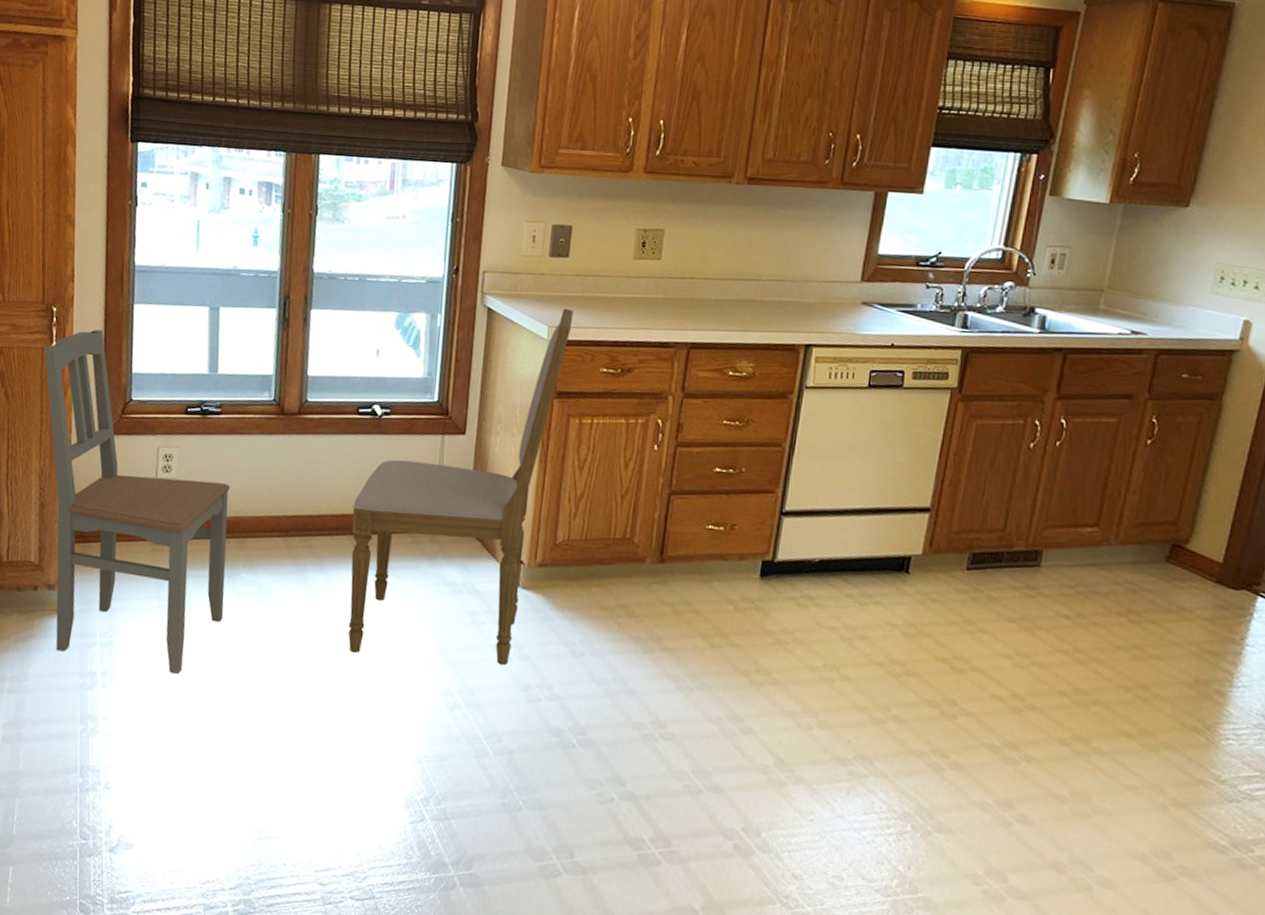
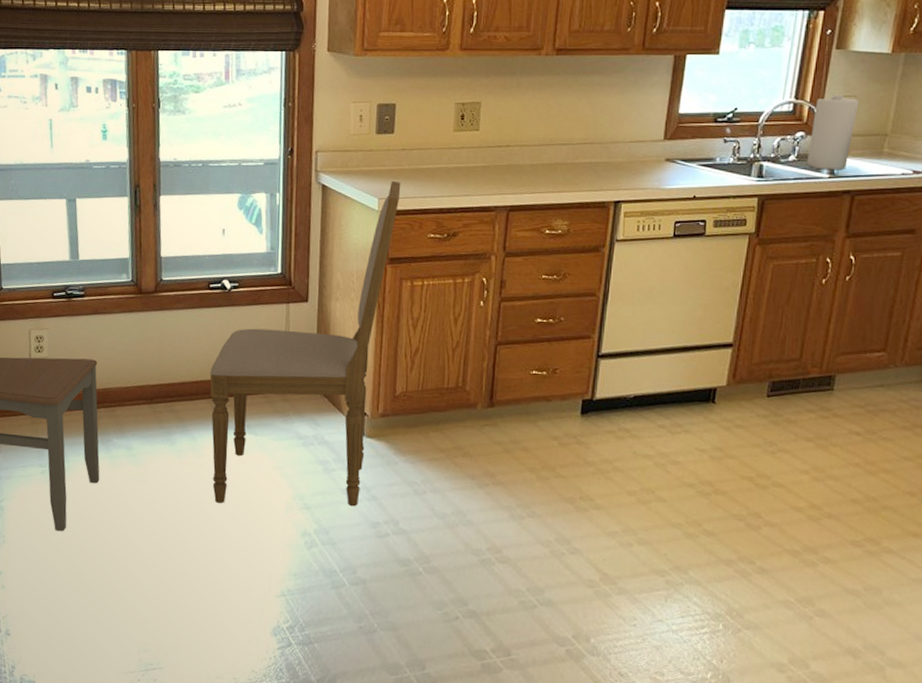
paper towel holder: none [1015,243,1074,326] -> present [806,94,859,171]

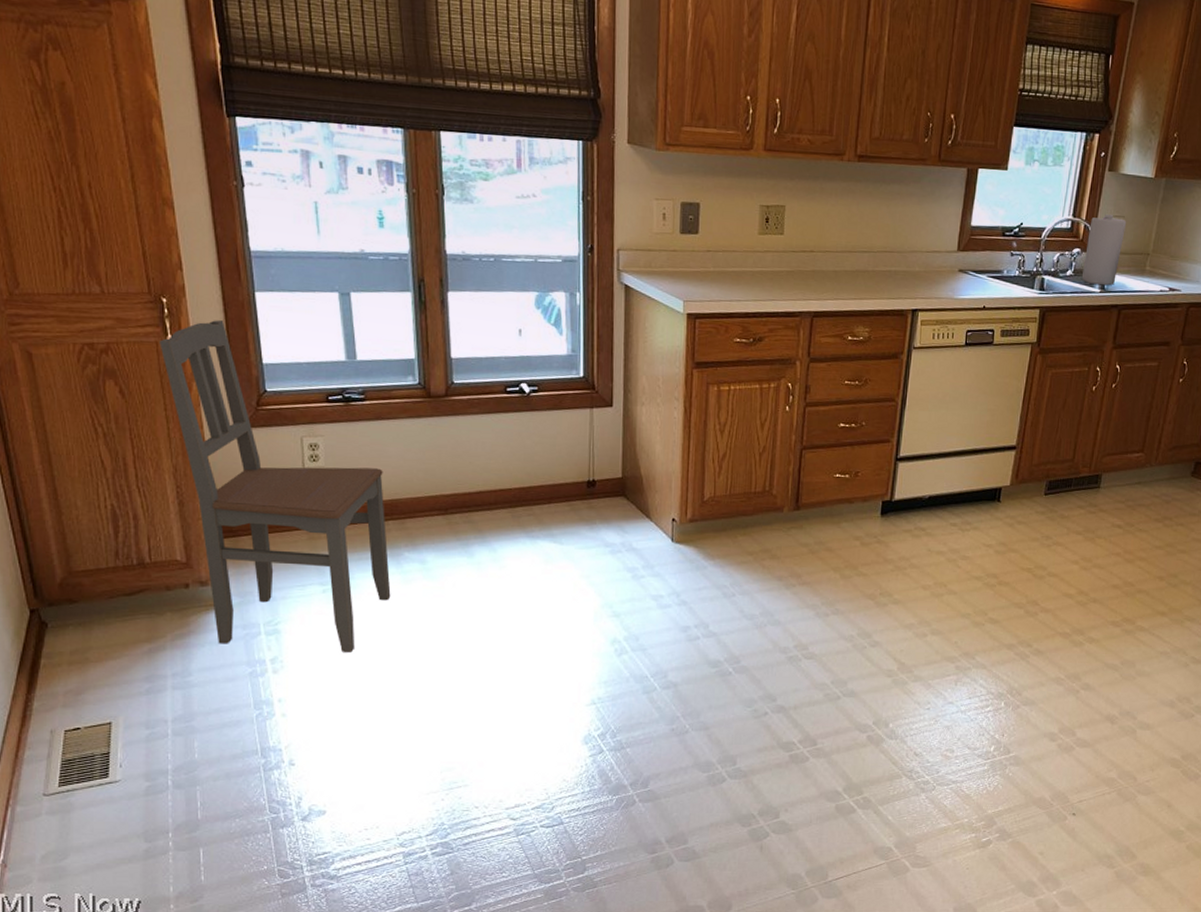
dining chair: present [210,180,401,506] -> none [509,283,706,615]

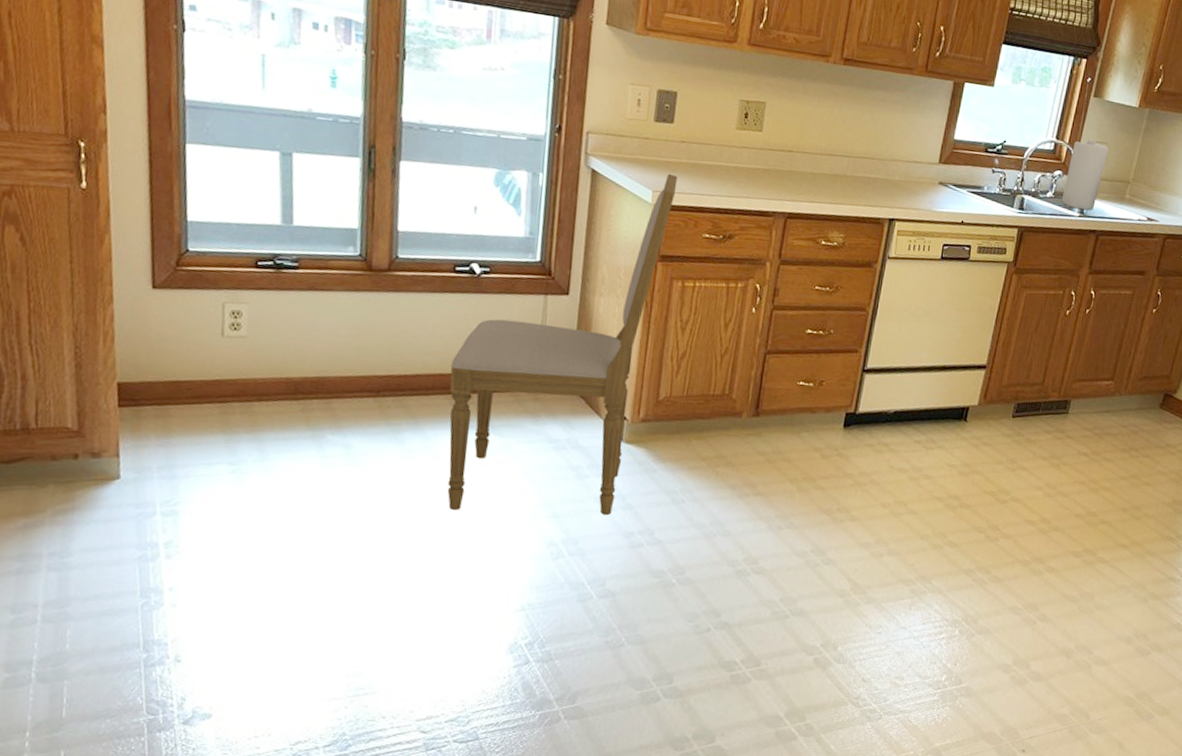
dining chair: present [159,320,391,652] -> none [71,170,312,540]
dining chair: none [509,283,706,615] -> present [447,173,678,515]

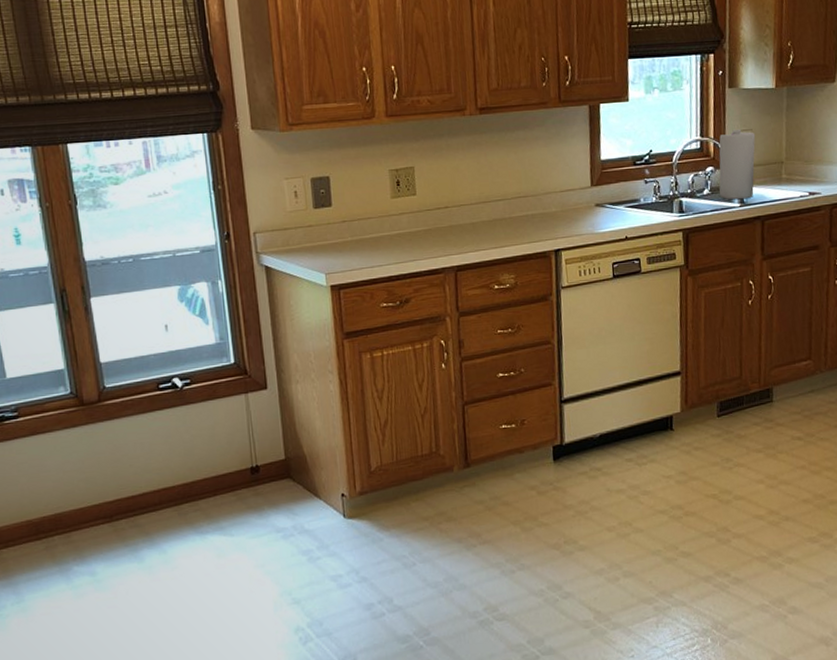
dining chair: present [447,173,678,515] -> none [172,254,349,615]

